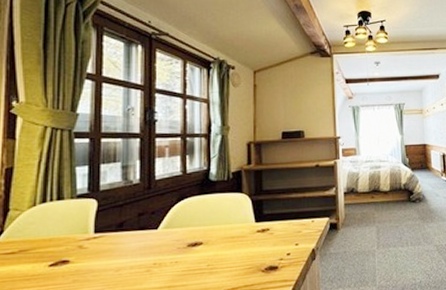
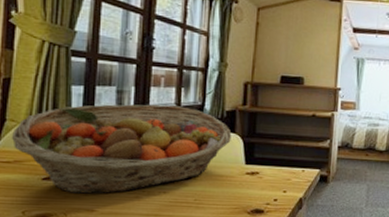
fruit basket: none [16,173,239,277] -> present [12,104,232,194]

